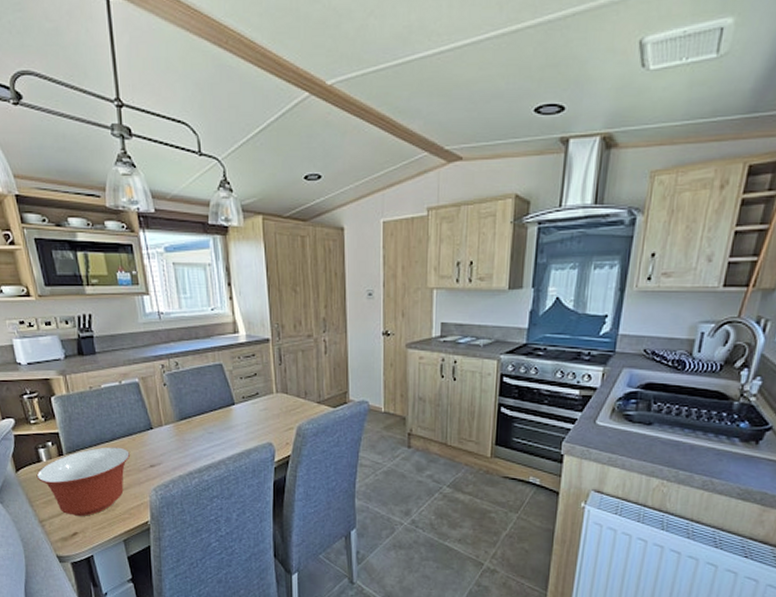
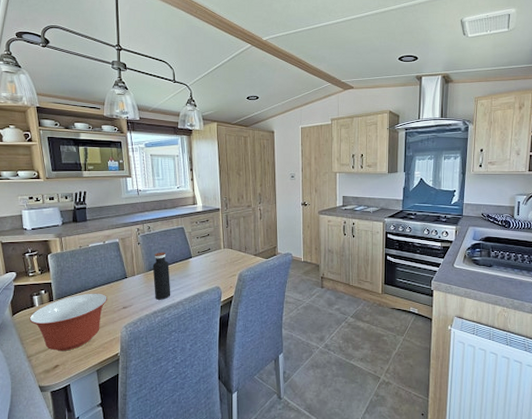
water bottle: none [184,396,210,458] -> present [152,252,171,300]

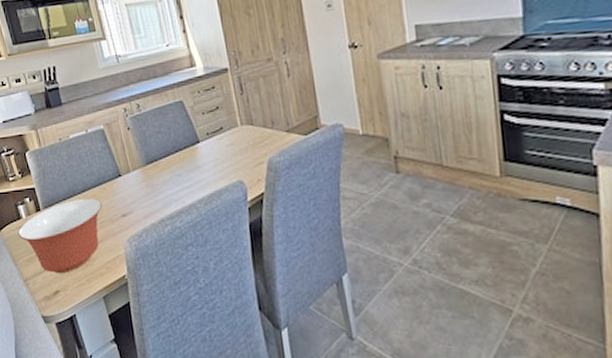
water bottle: present [152,252,171,300] -> none [150,137,180,203]

